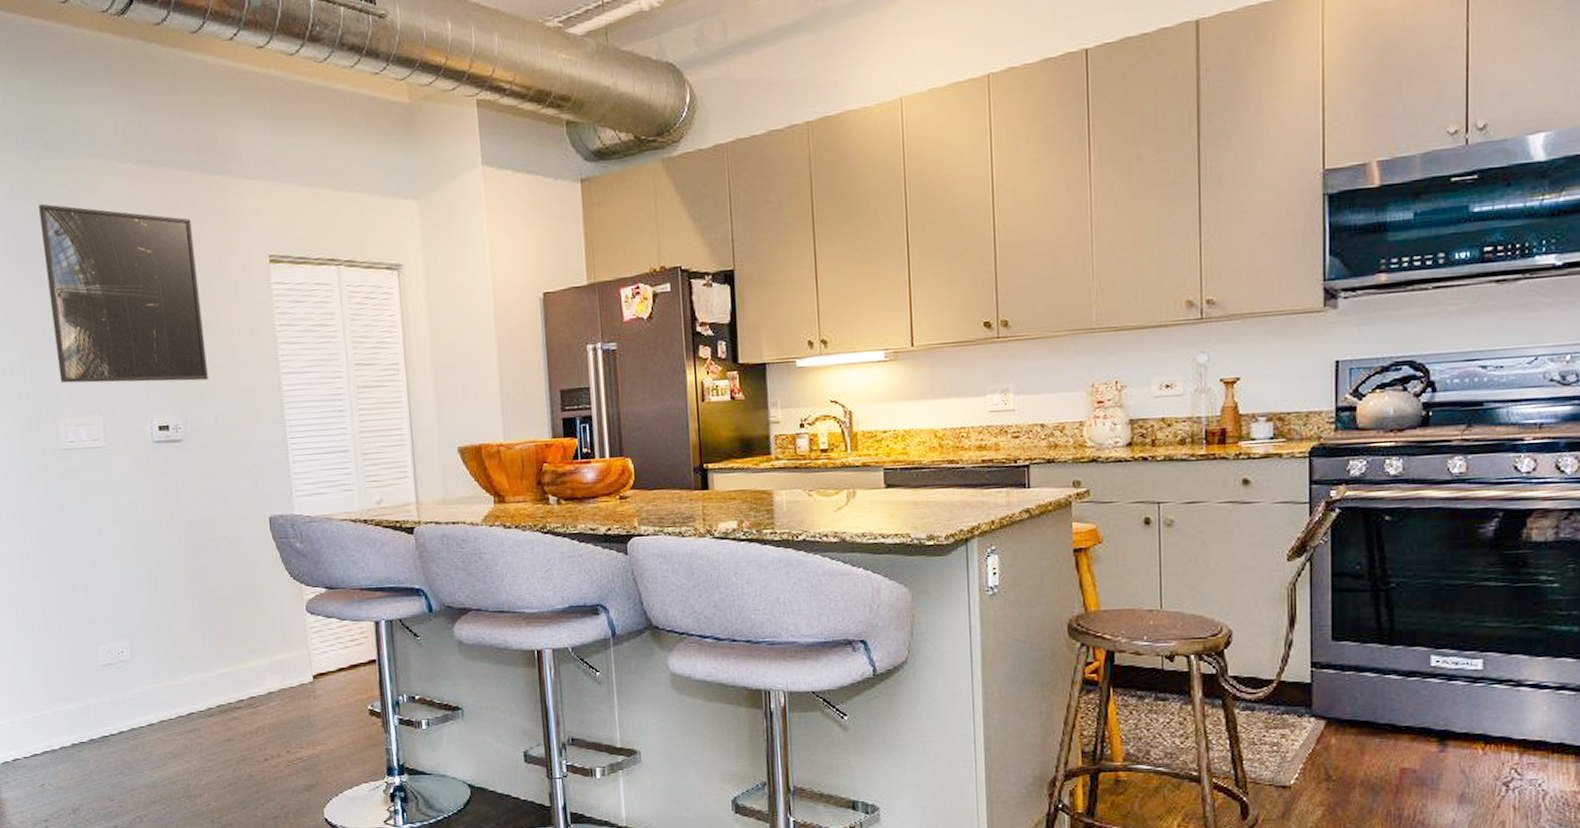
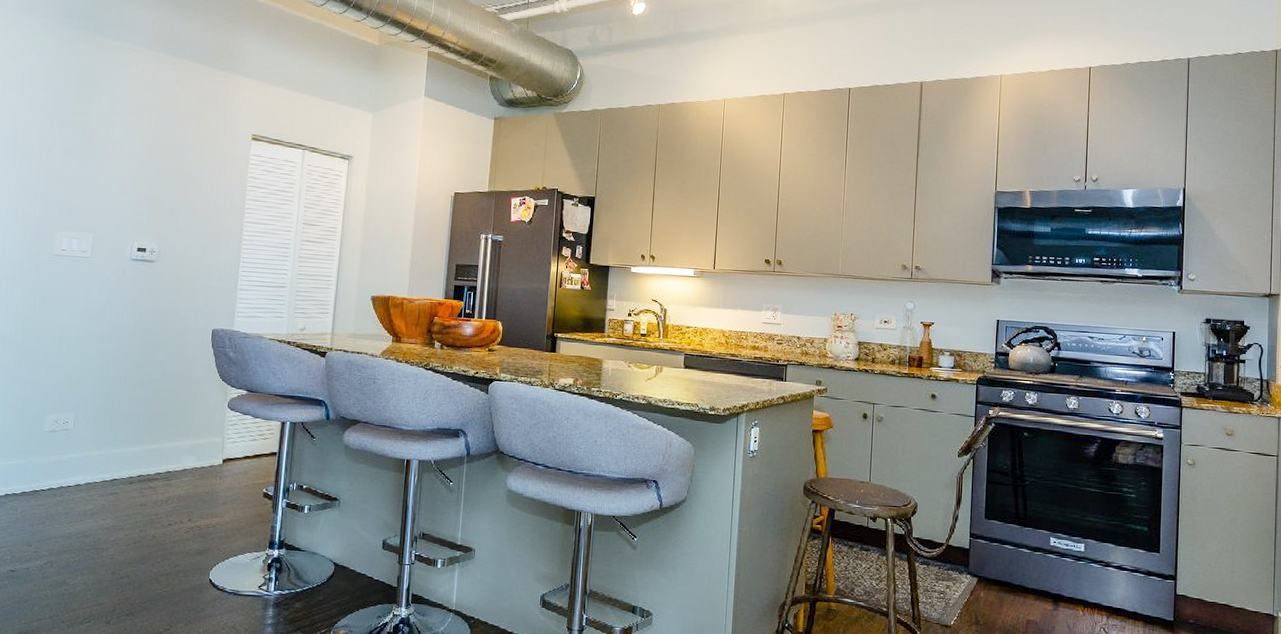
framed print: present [39,203,209,383] -> none [65,69,197,218]

